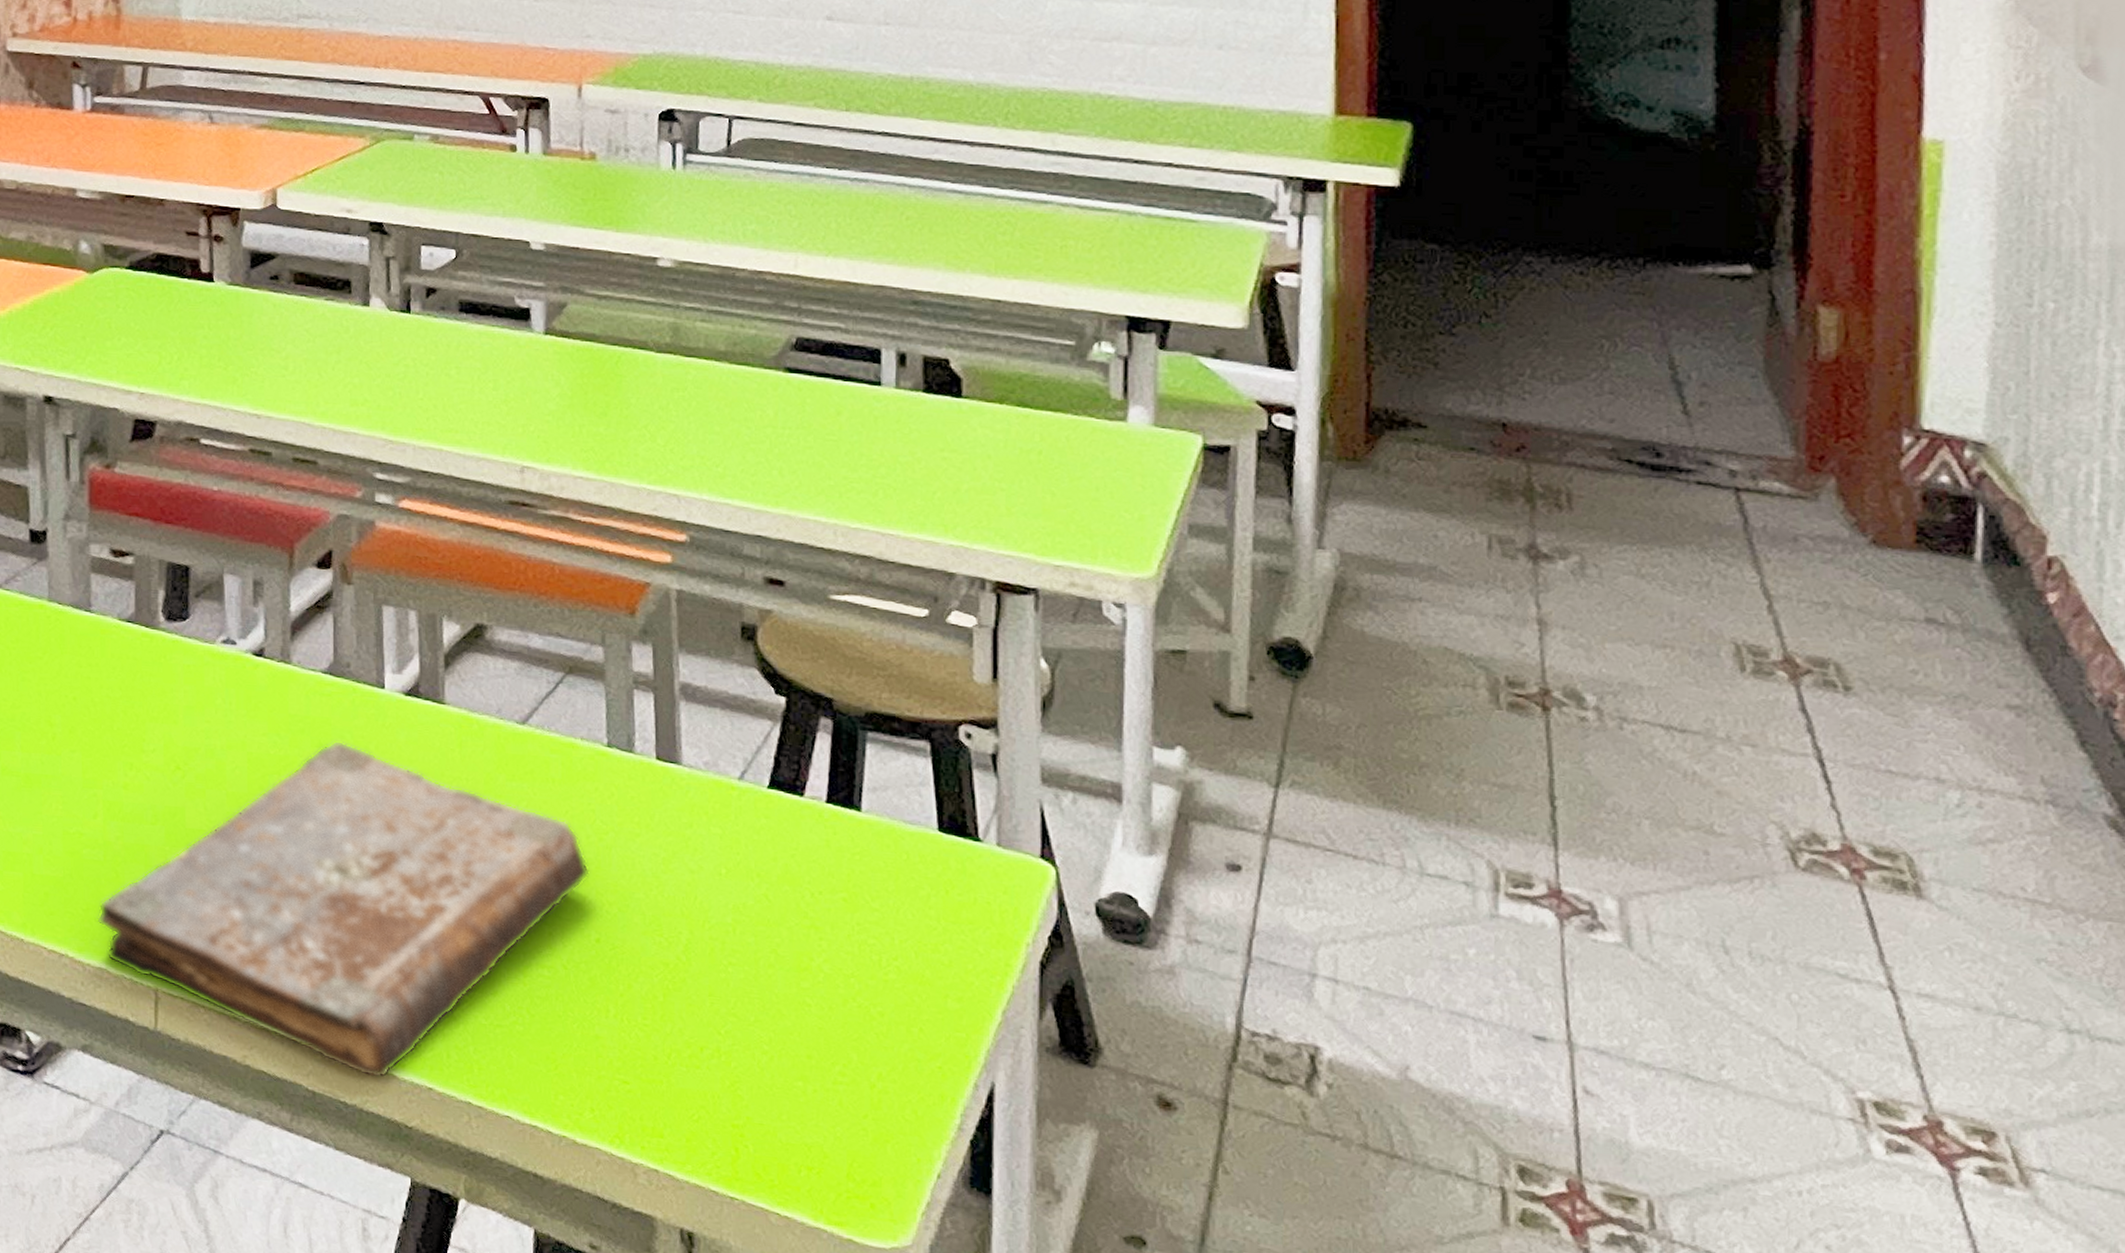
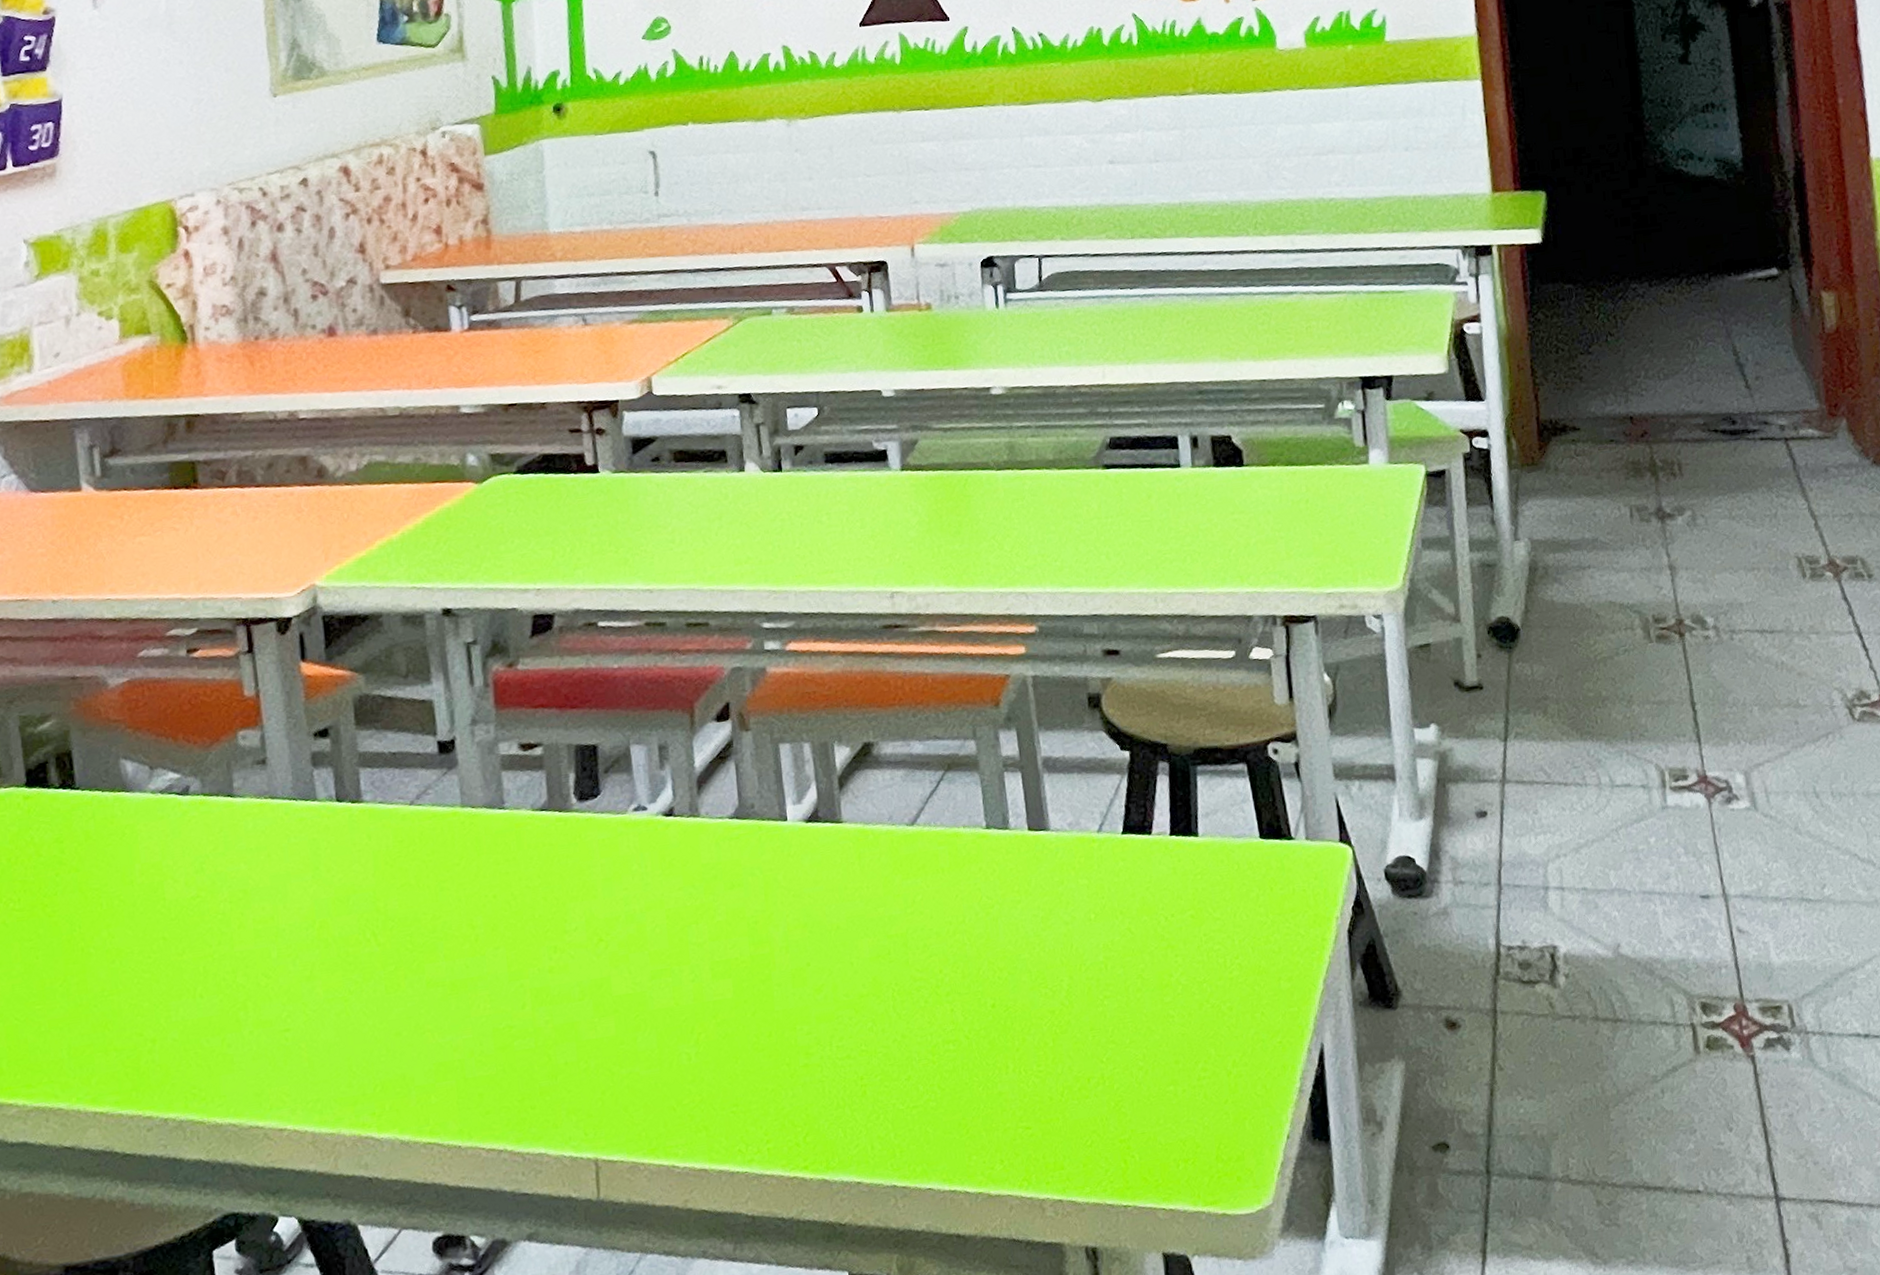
book: present [97,740,590,1078] -> none [533,878,981,1188]

